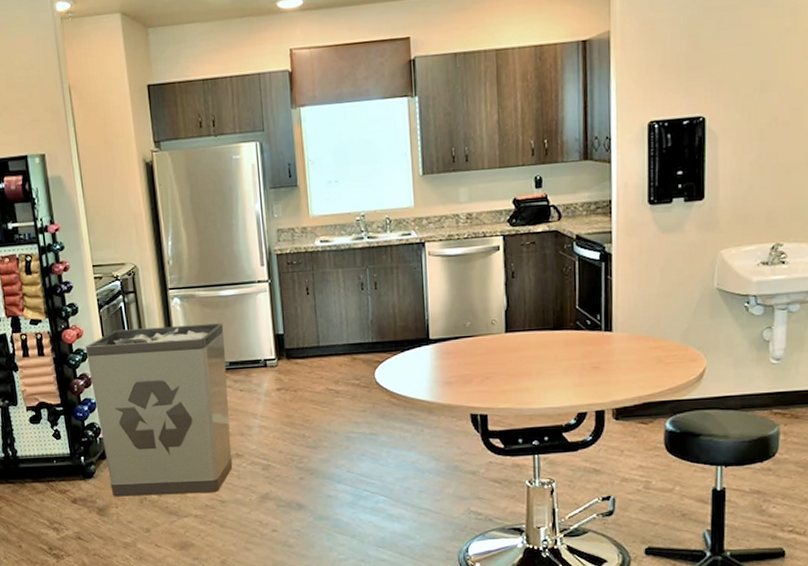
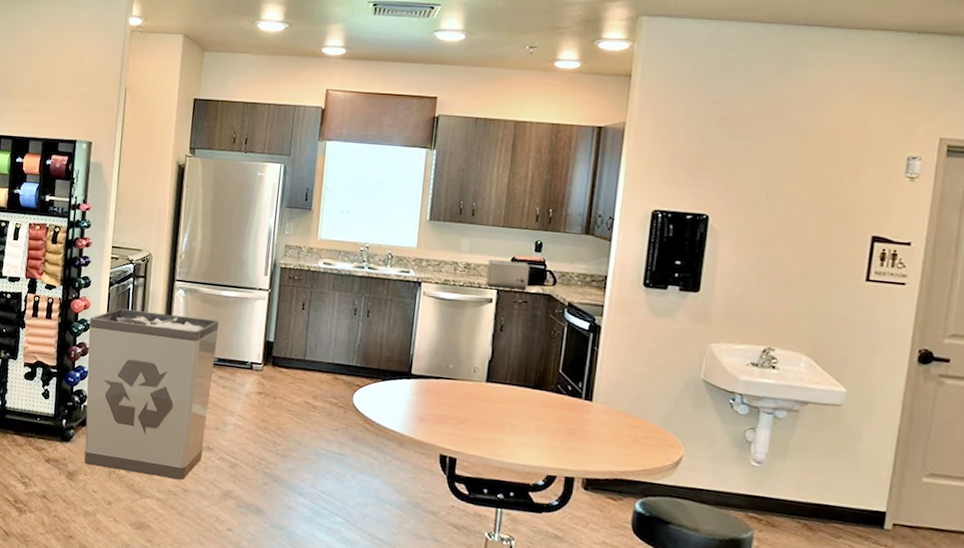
toaster: none [489,201,535,235] -> present [486,259,532,291]

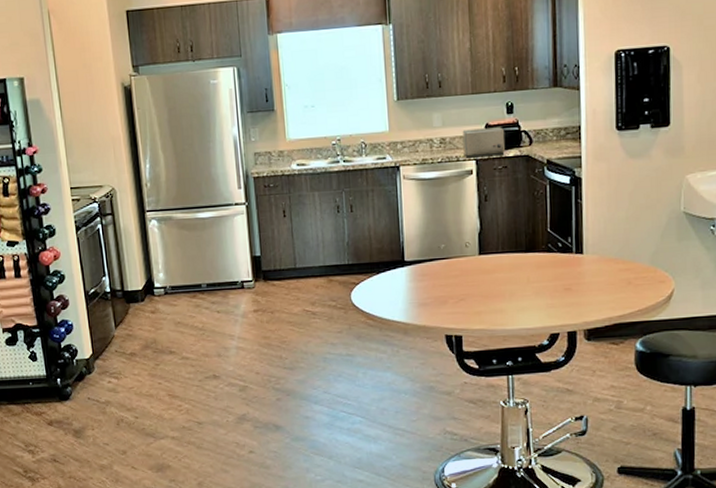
recycling bin: present [84,308,220,480] -> none [62,245,210,419]

